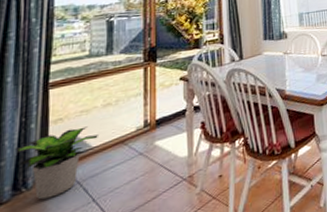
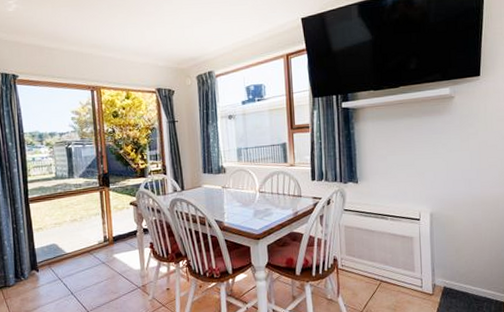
potted plant: present [14,126,100,200] -> none [12,236,71,288]

